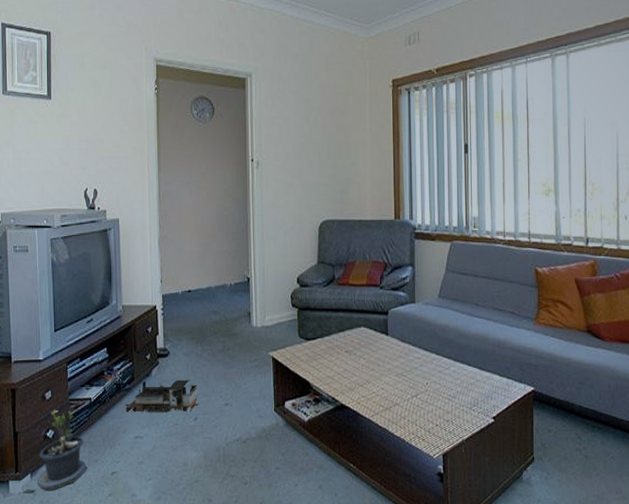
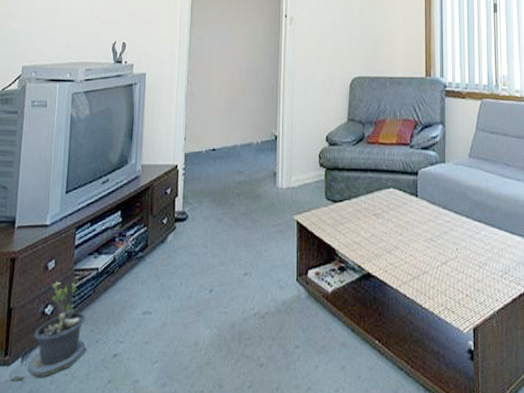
toy train: present [125,380,200,413] -> none [135,246,217,285]

